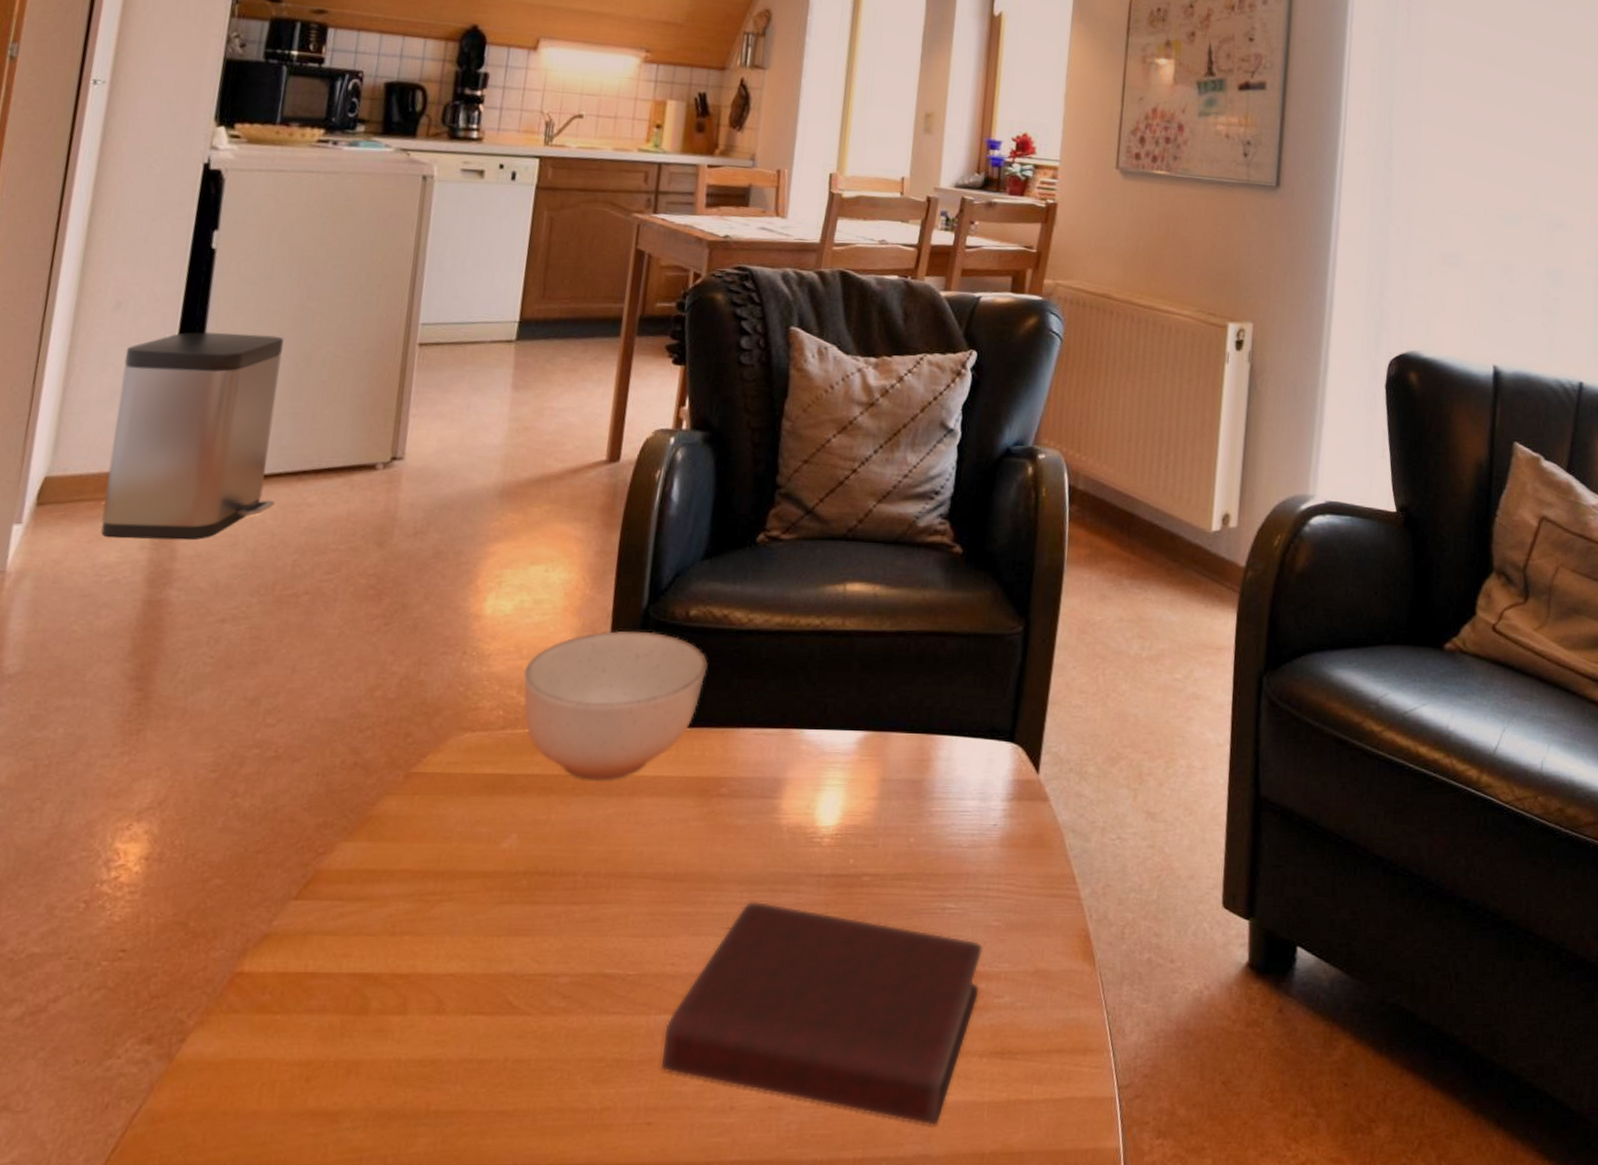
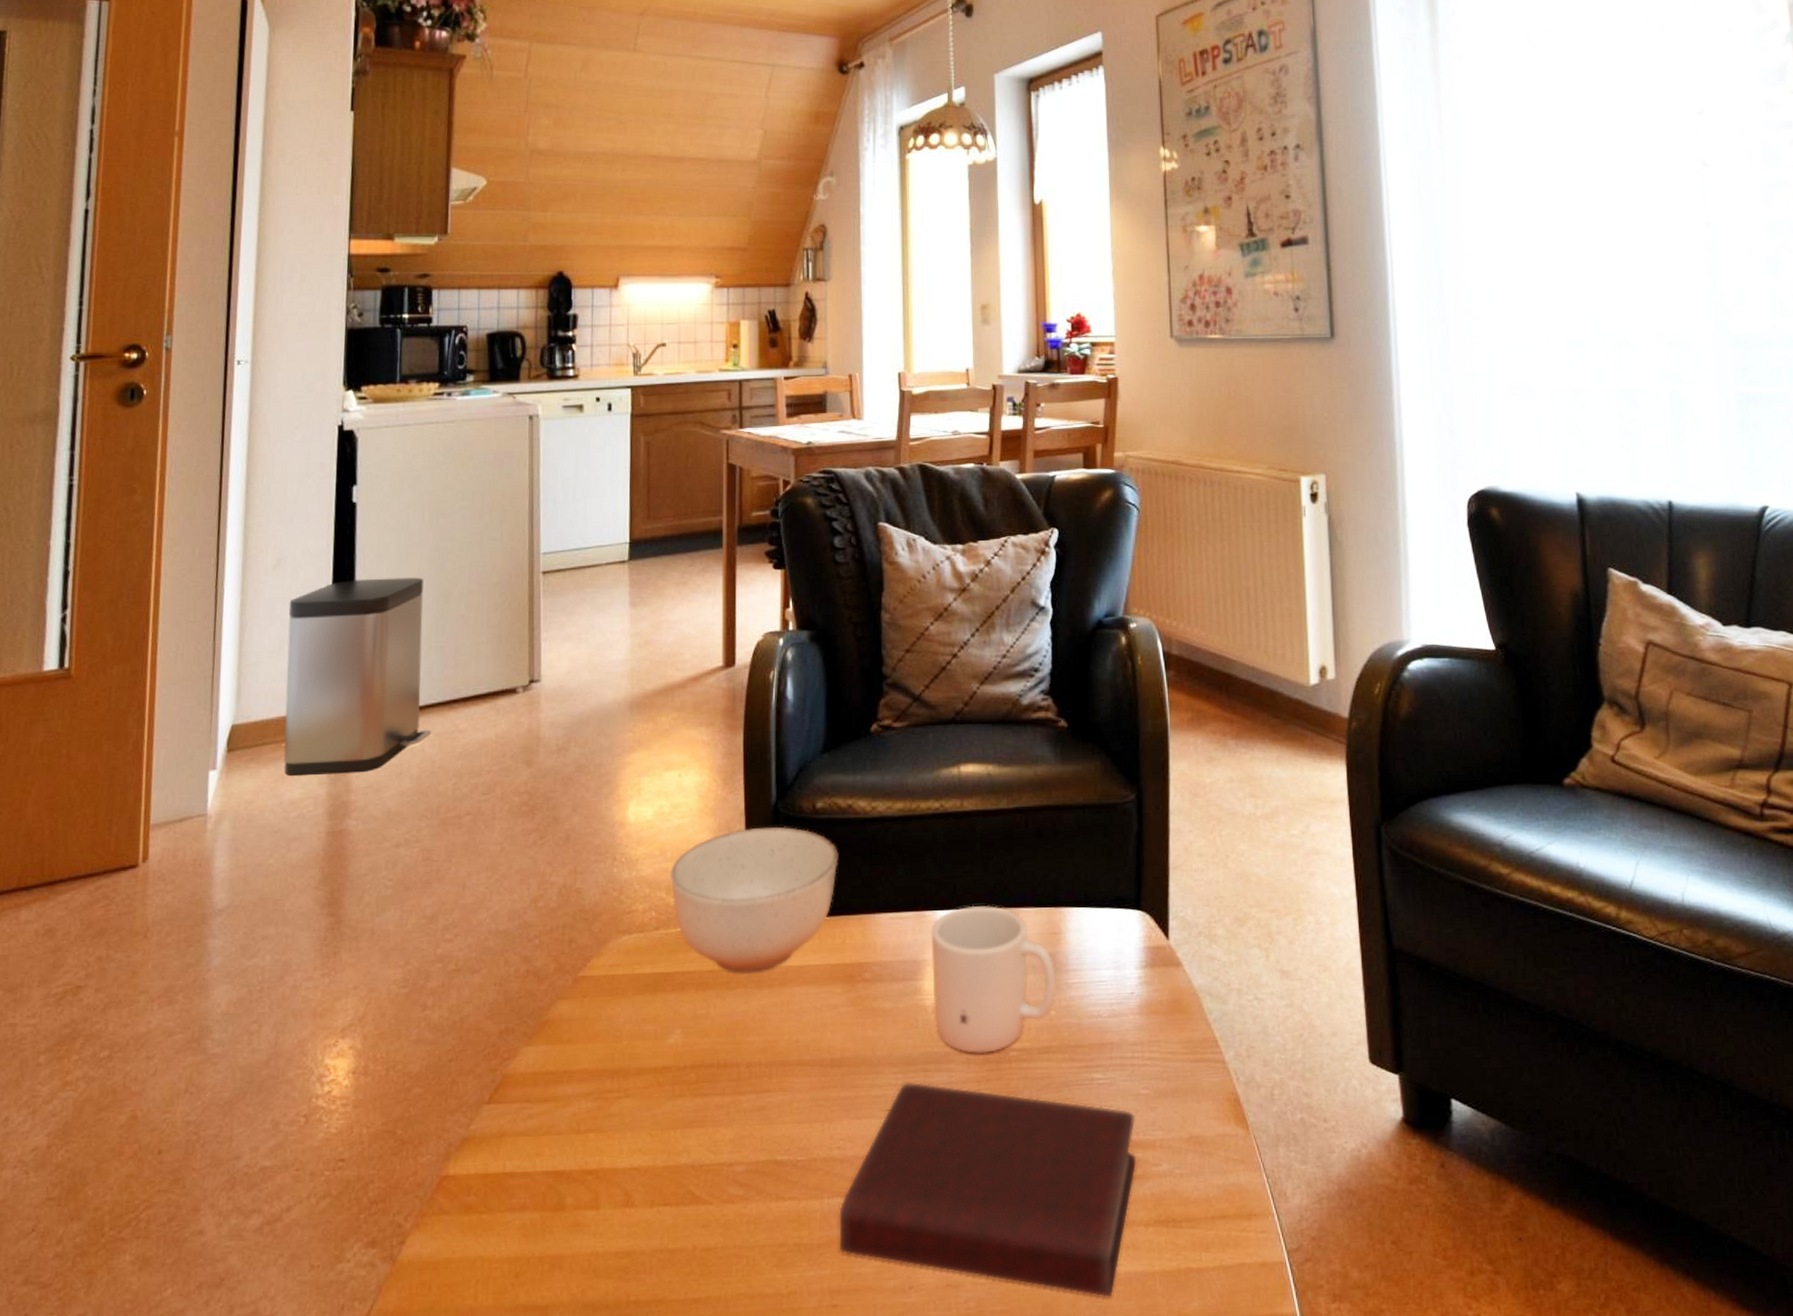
mug: none [788,726,920,876] -> present [931,905,1056,1053]

